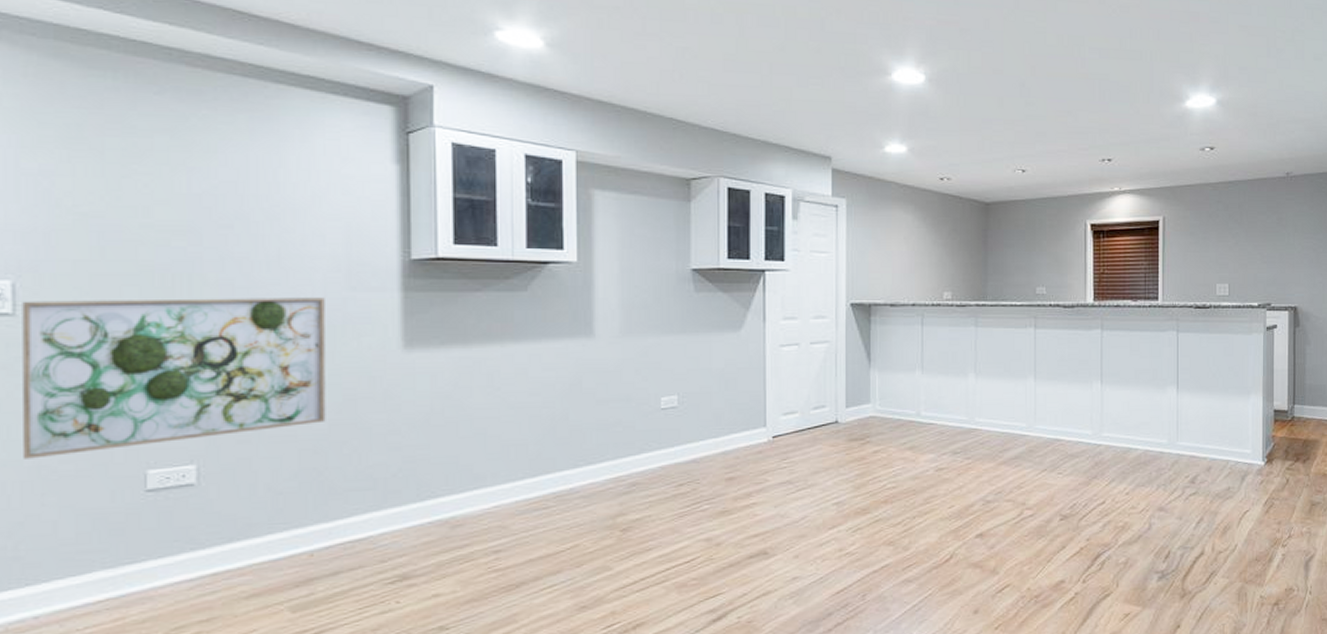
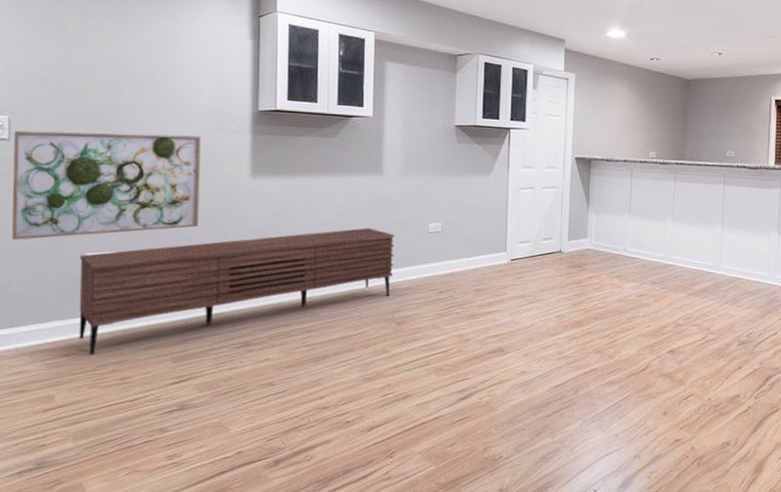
sideboard: none [139,408,614,615] -> present [79,227,395,355]

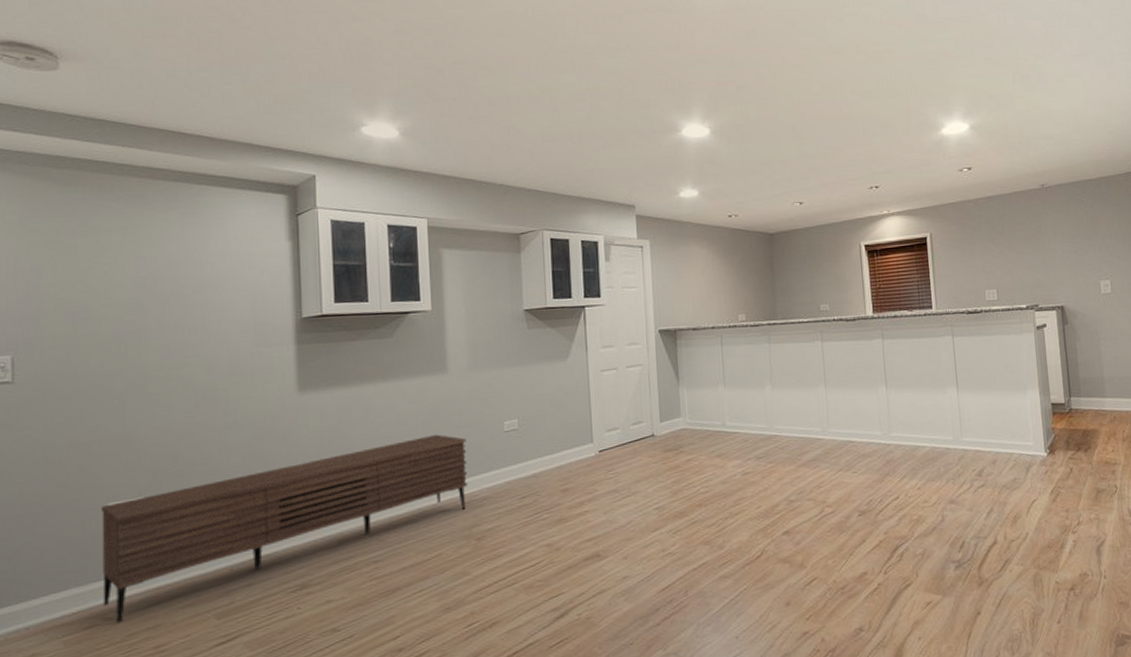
wall art: present [12,130,201,240] -> none [19,354,240,498]

